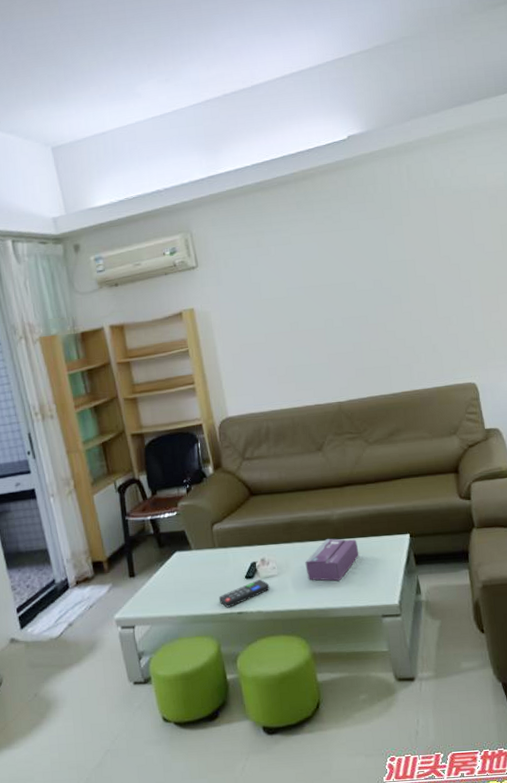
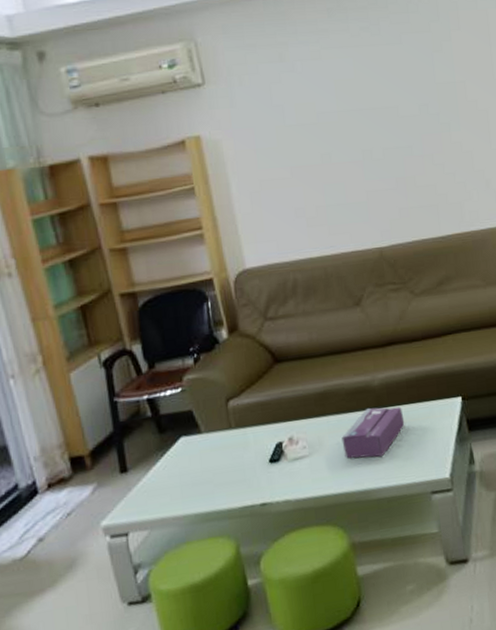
remote control: present [218,580,270,608] -> none [236,462,300,500]

